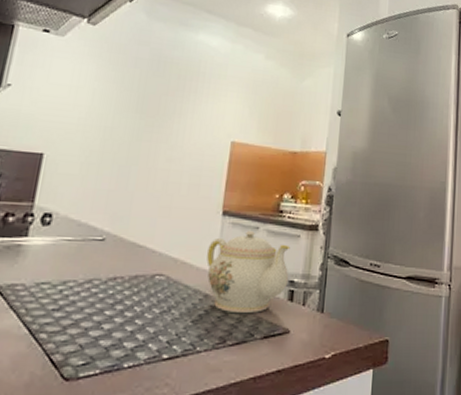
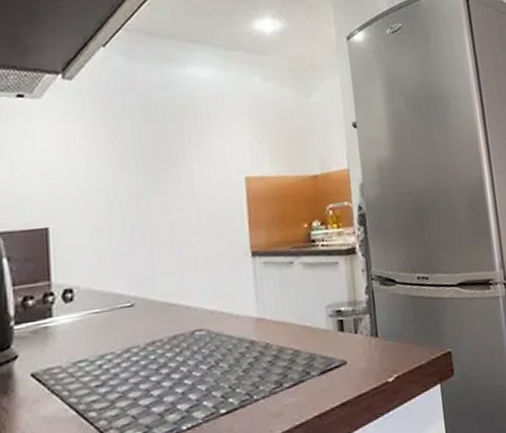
teapot: present [206,230,291,314] -> none [243,266,336,355]

